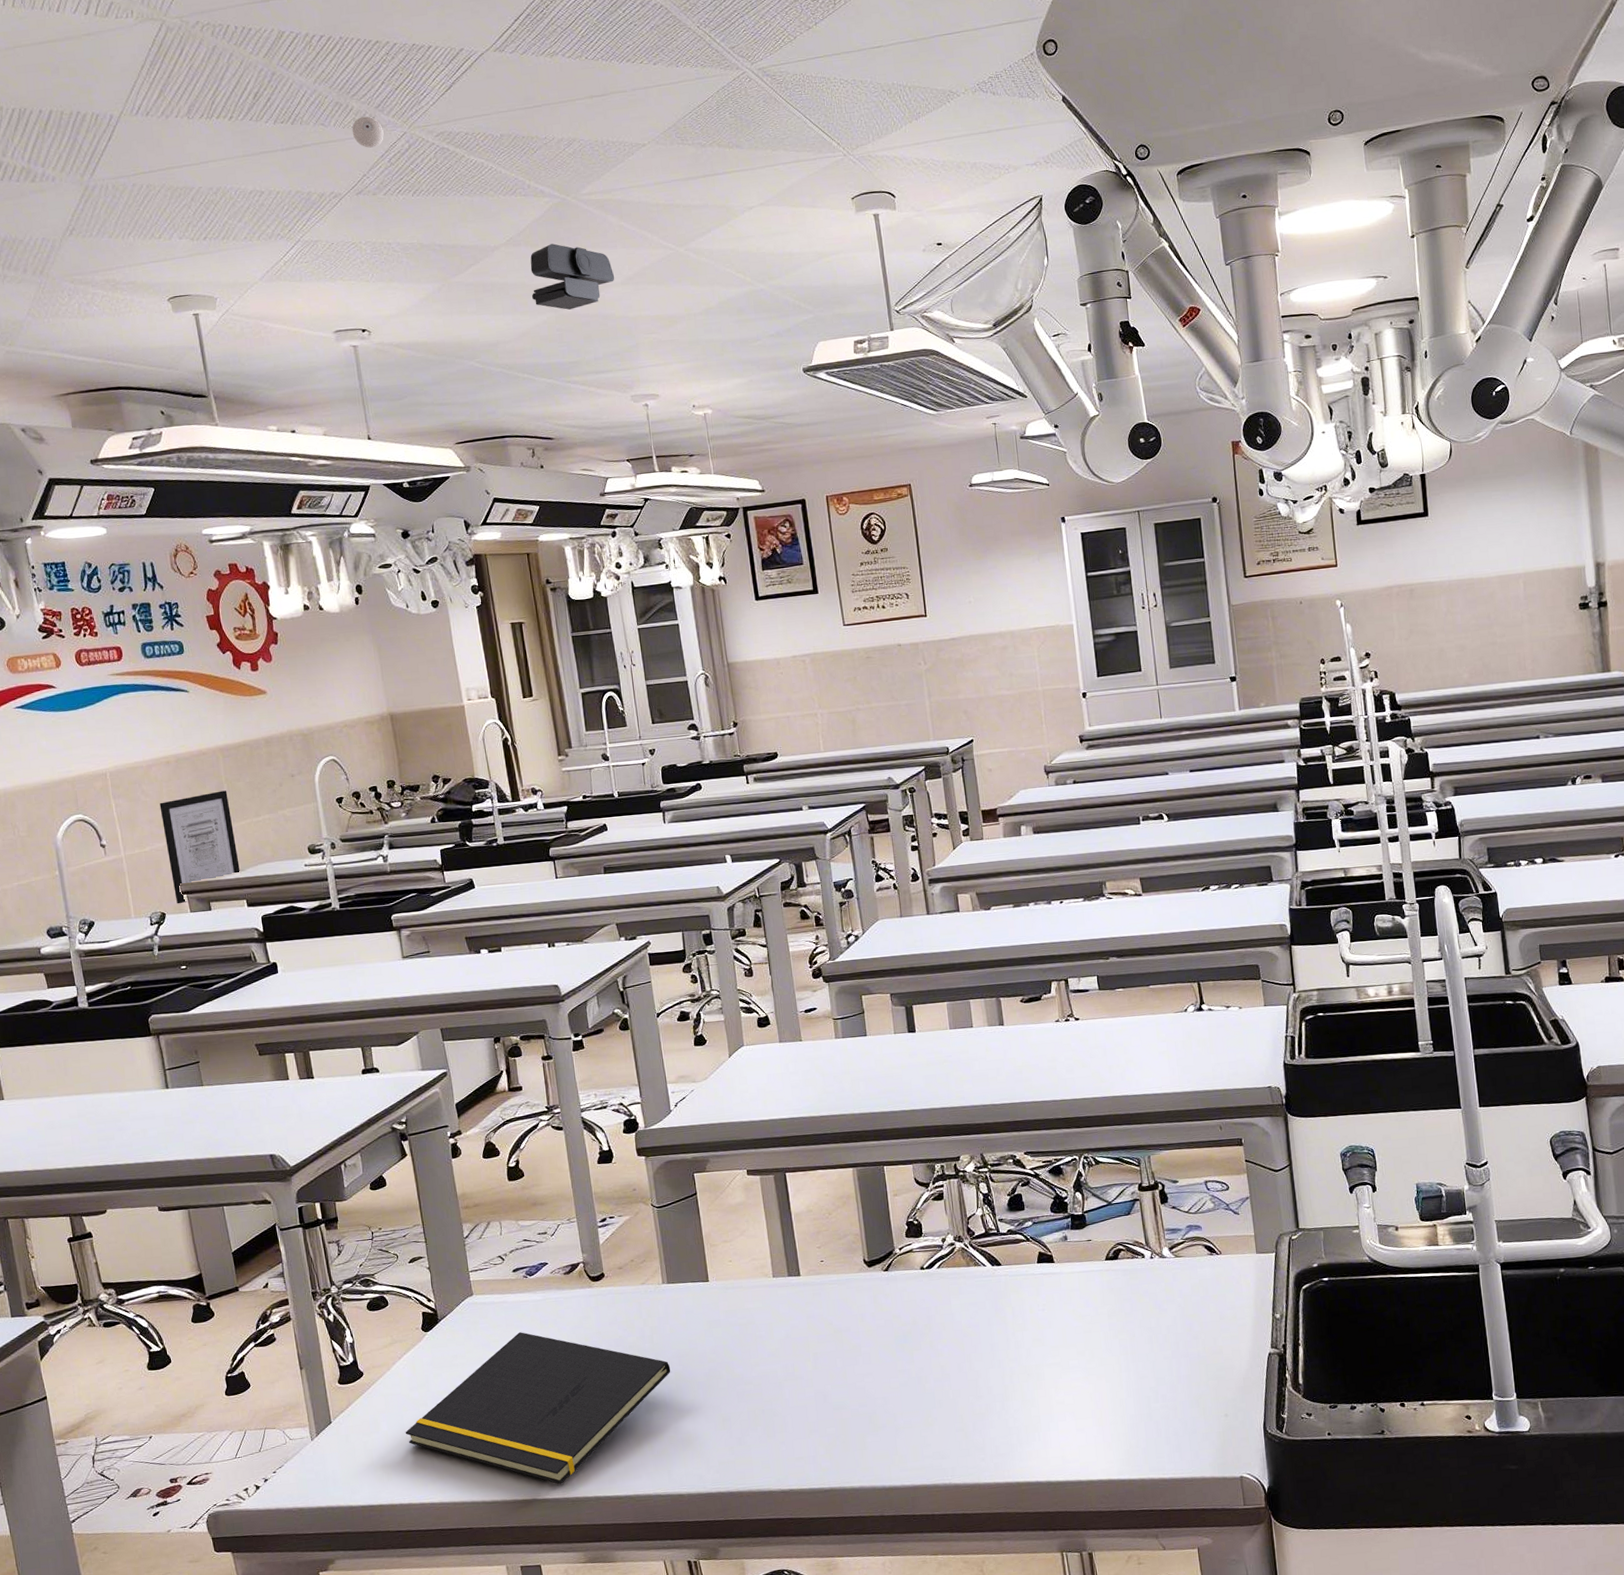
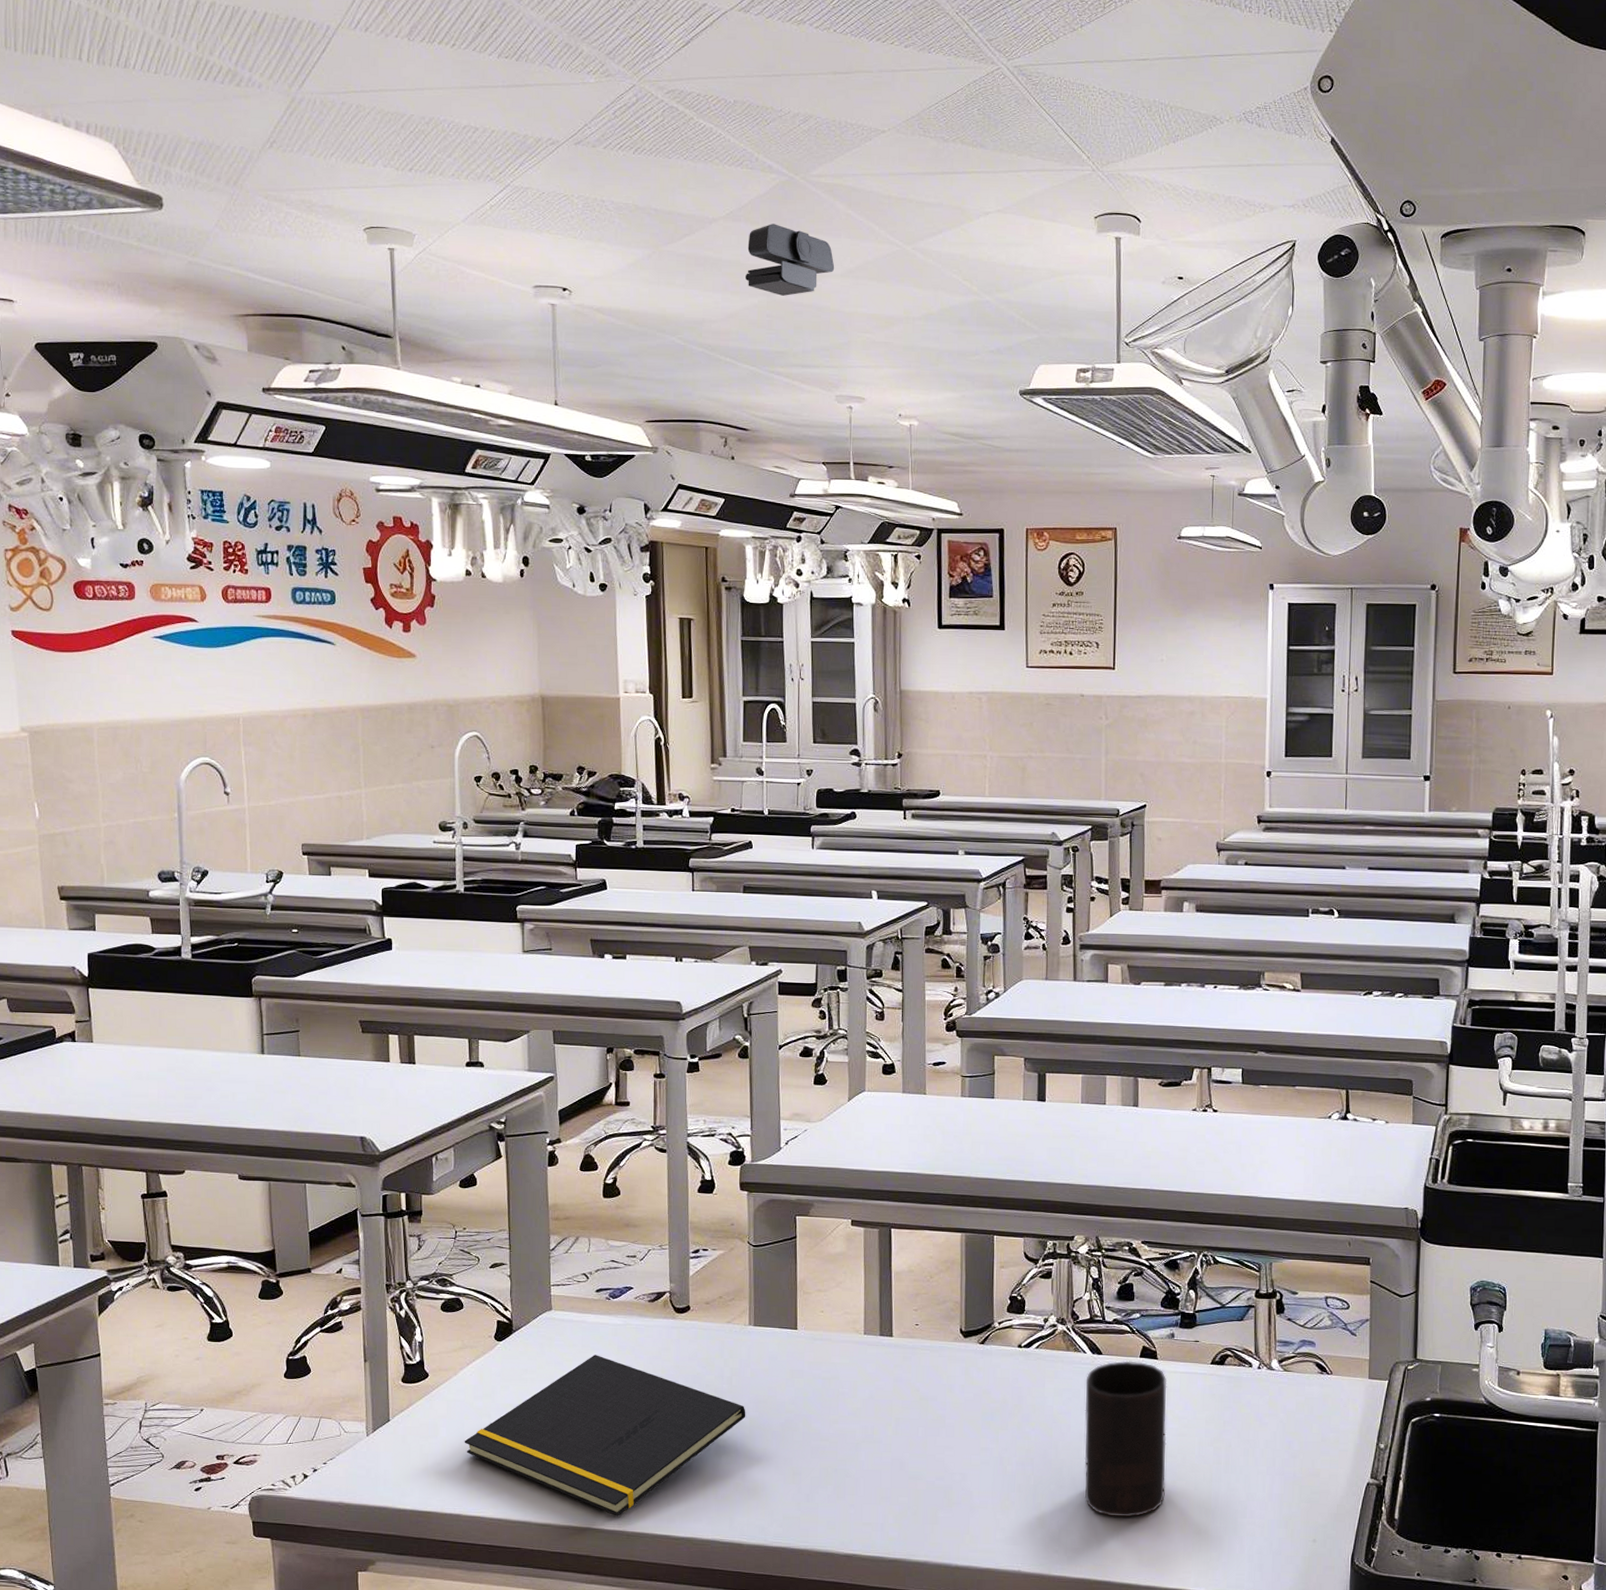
wall art: present [159,790,240,904] -> none [290,752,366,865]
eyeball: present [352,116,384,148] -> none [578,62,612,97]
cup: none [989,1267,1079,1420] -> present [1084,1361,1167,1518]

